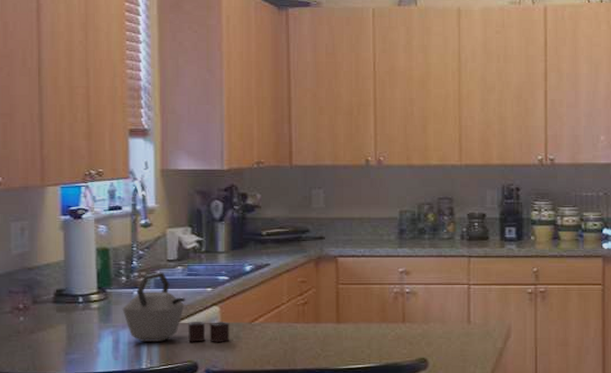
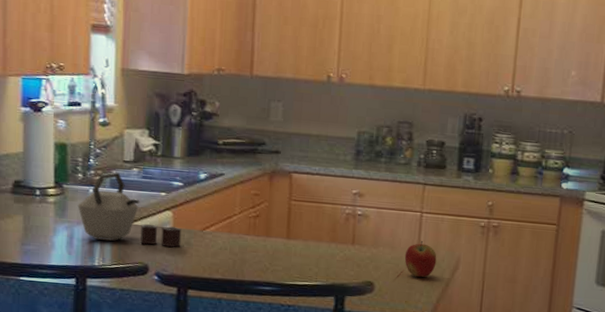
apple: none [456,313,488,350] -> present [404,241,437,278]

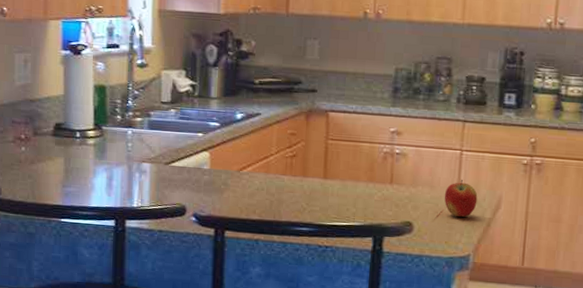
kettle: present [77,172,182,248] -> none [116,113,219,189]

